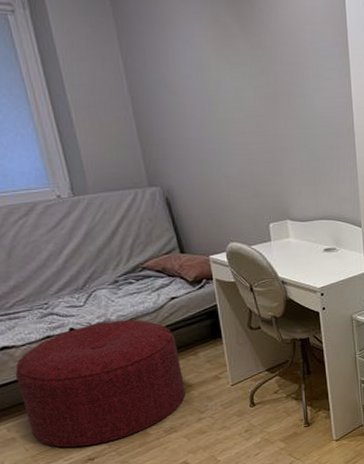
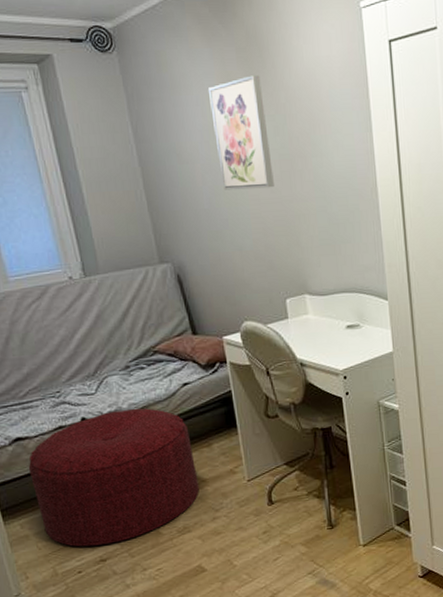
wall art: none [198,18,260,122] -> present [209,75,274,191]

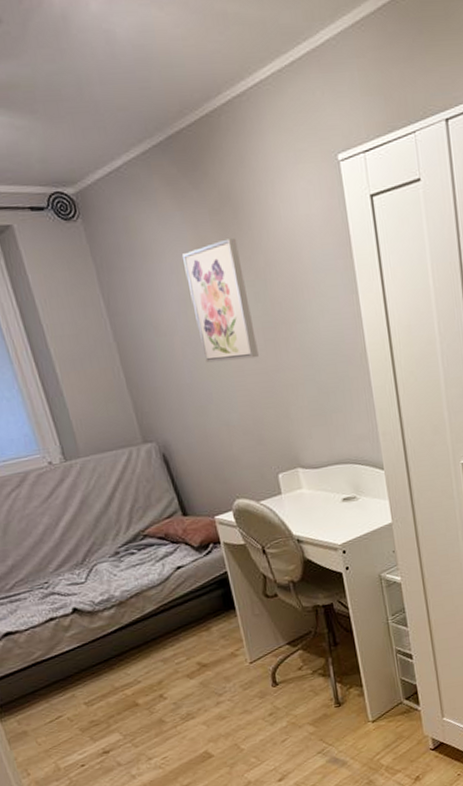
ottoman: present [28,408,199,547] -> none [21,594,201,740]

